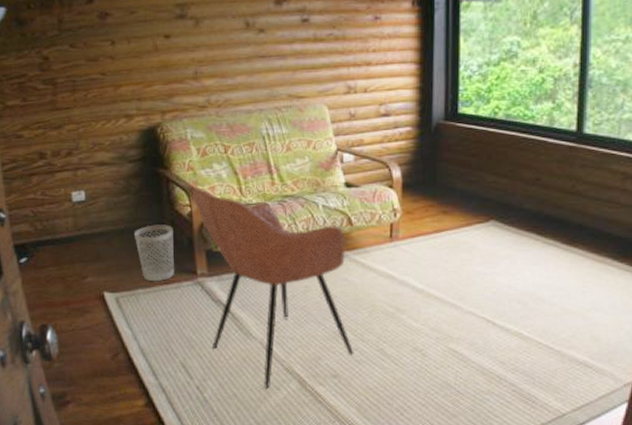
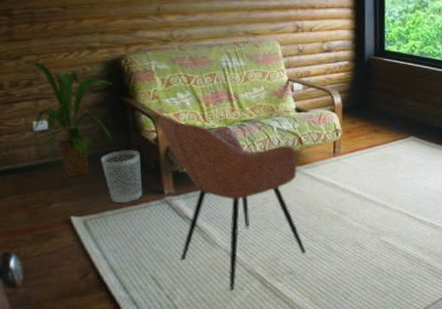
house plant: none [63,129,147,252] -> present [22,60,114,178]

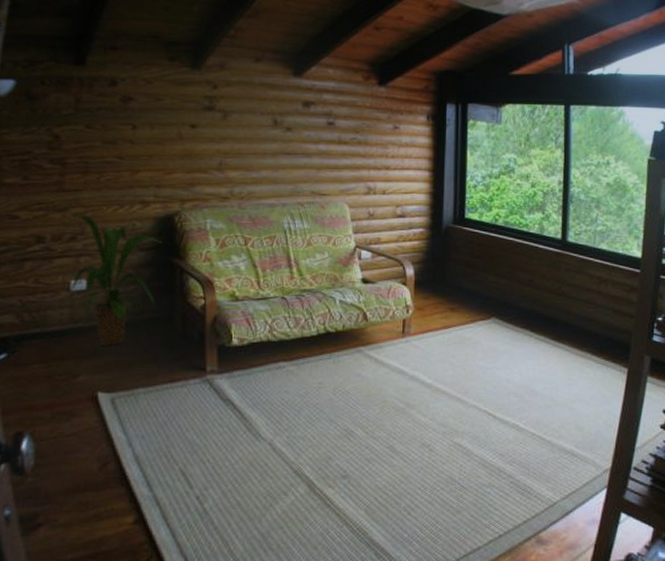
wastebasket: present [100,150,142,204] -> none [139,317,184,380]
armchair: present [158,115,306,289] -> none [208,279,365,493]

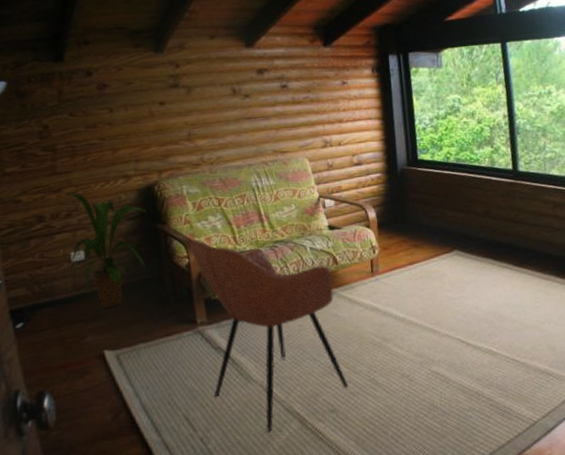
armchair: none [208,279,365,493] -> present [190,239,349,431]

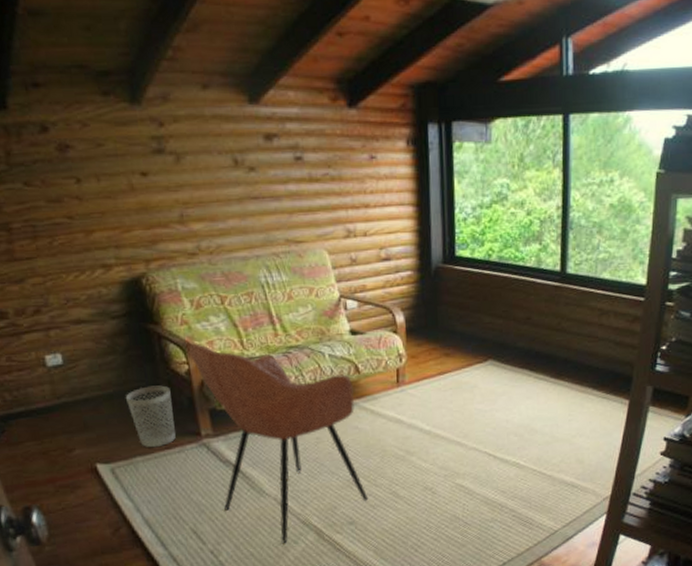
house plant: present [63,192,147,309] -> none [27,283,139,420]
wastebasket: none [133,277,175,335] -> present [125,385,176,448]

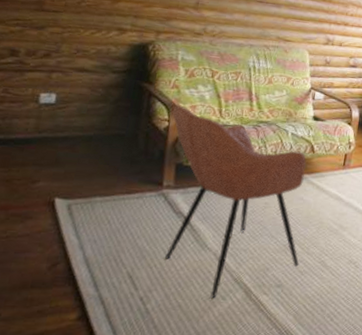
wastebasket: present [125,385,176,448] -> none [102,134,147,191]

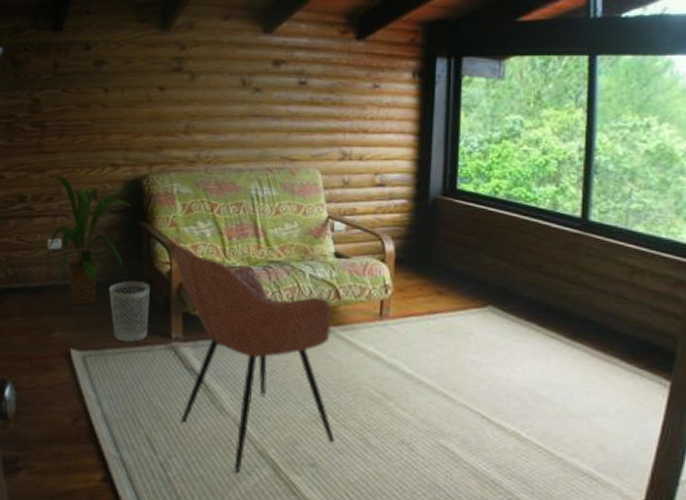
house plant: none [40,32,134,157] -> present [46,174,130,306]
wastebasket: none [102,134,147,191] -> present [108,280,150,343]

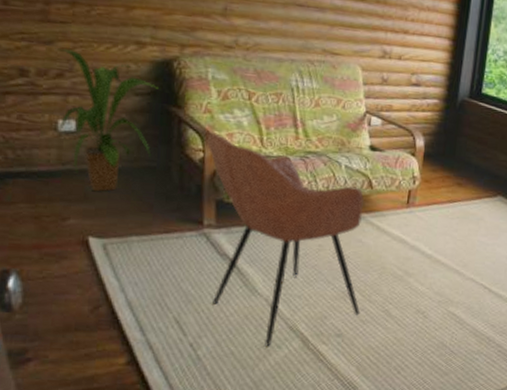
wastebasket: present [108,280,150,343] -> none [133,167,181,230]

